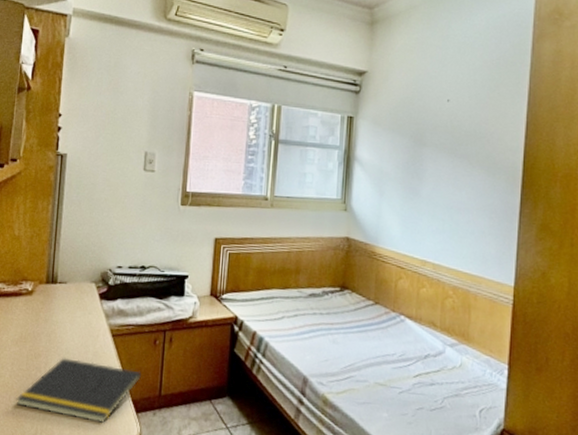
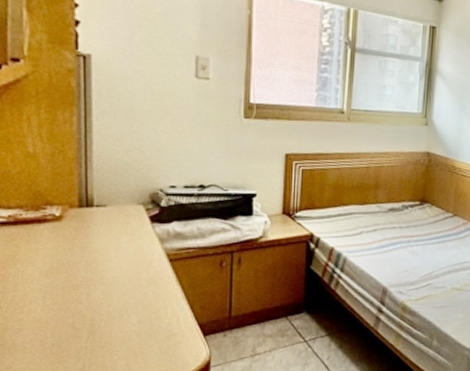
notepad: present [16,358,141,423] -> none [53,287,207,349]

